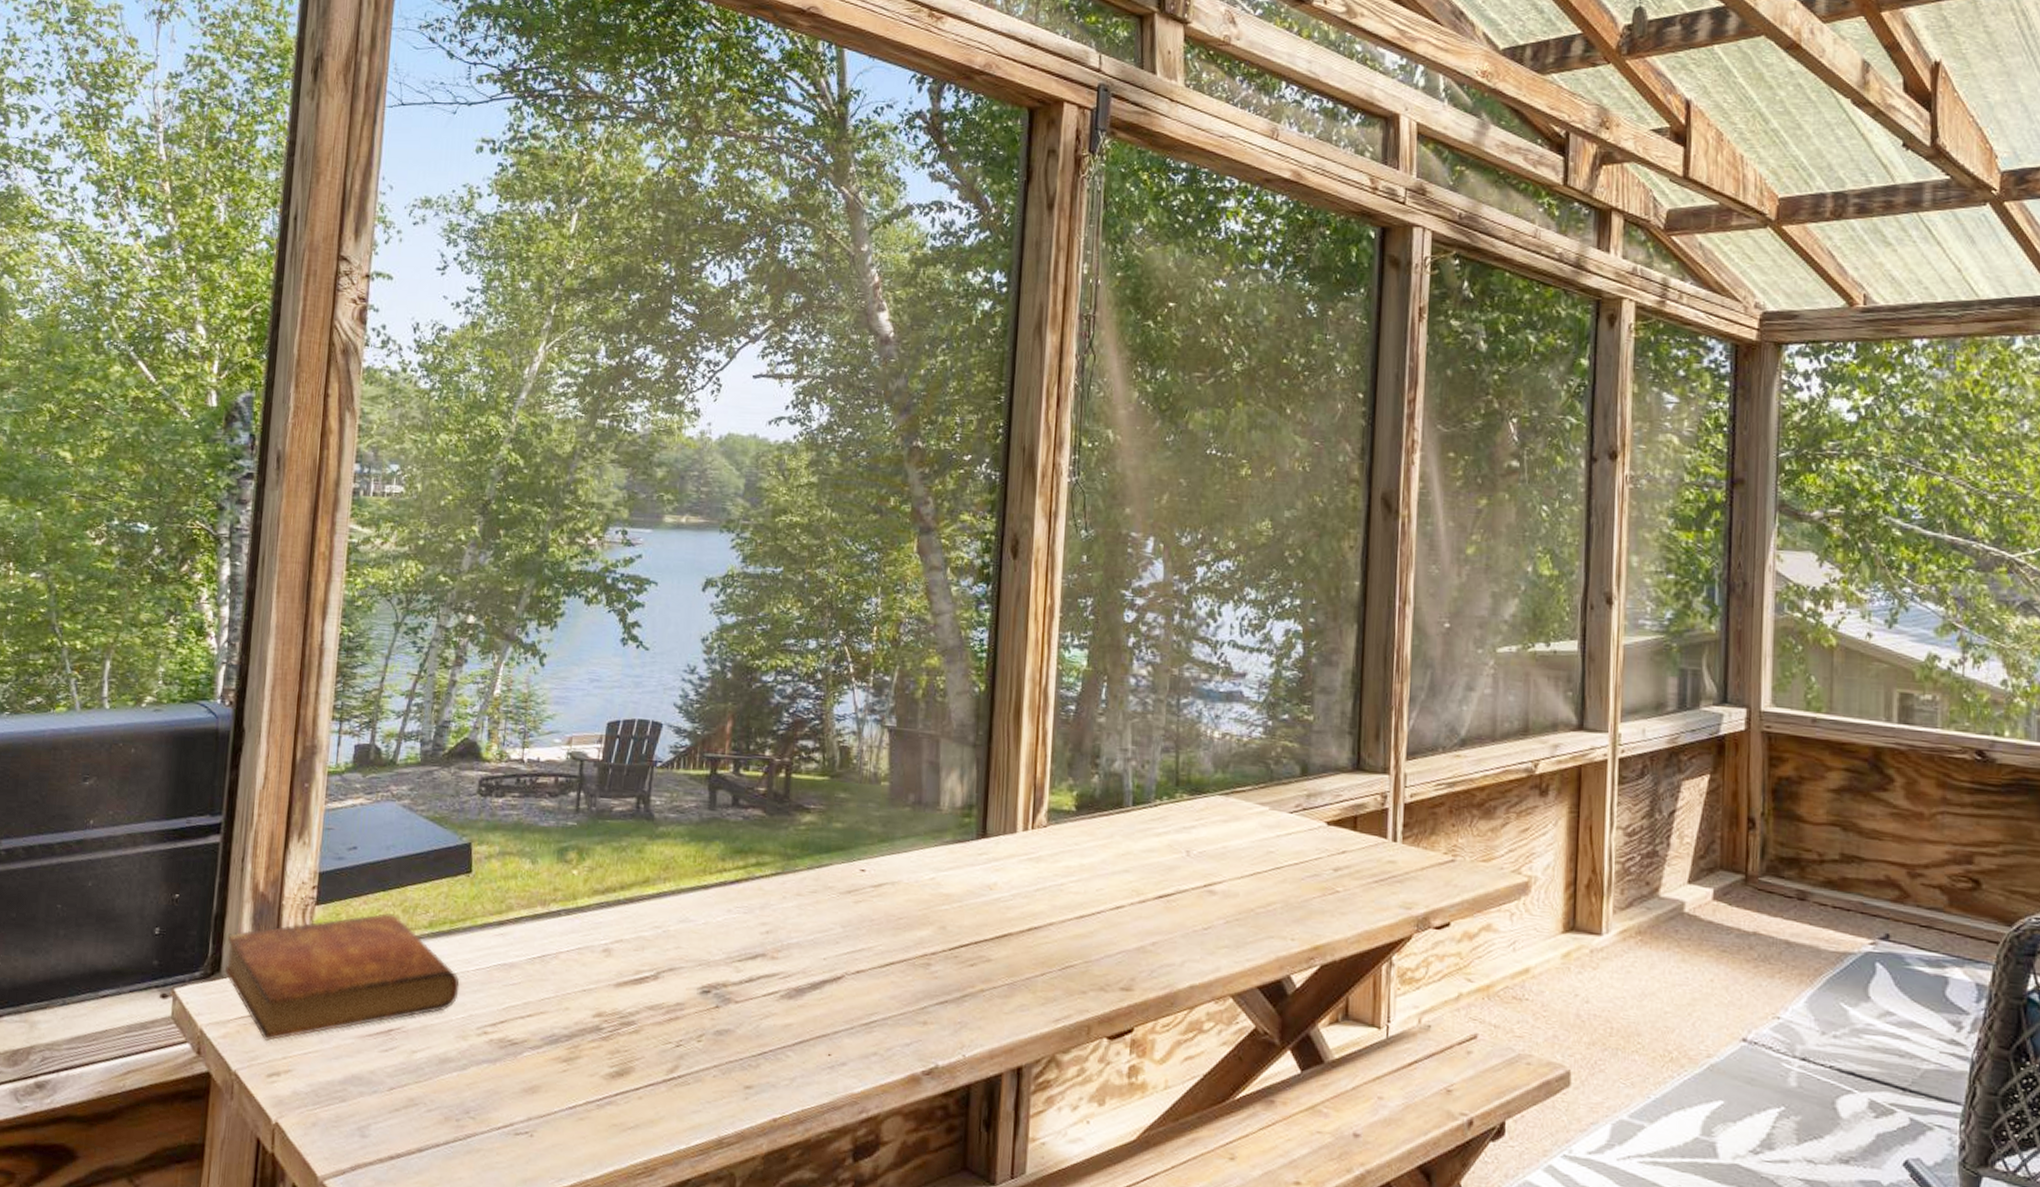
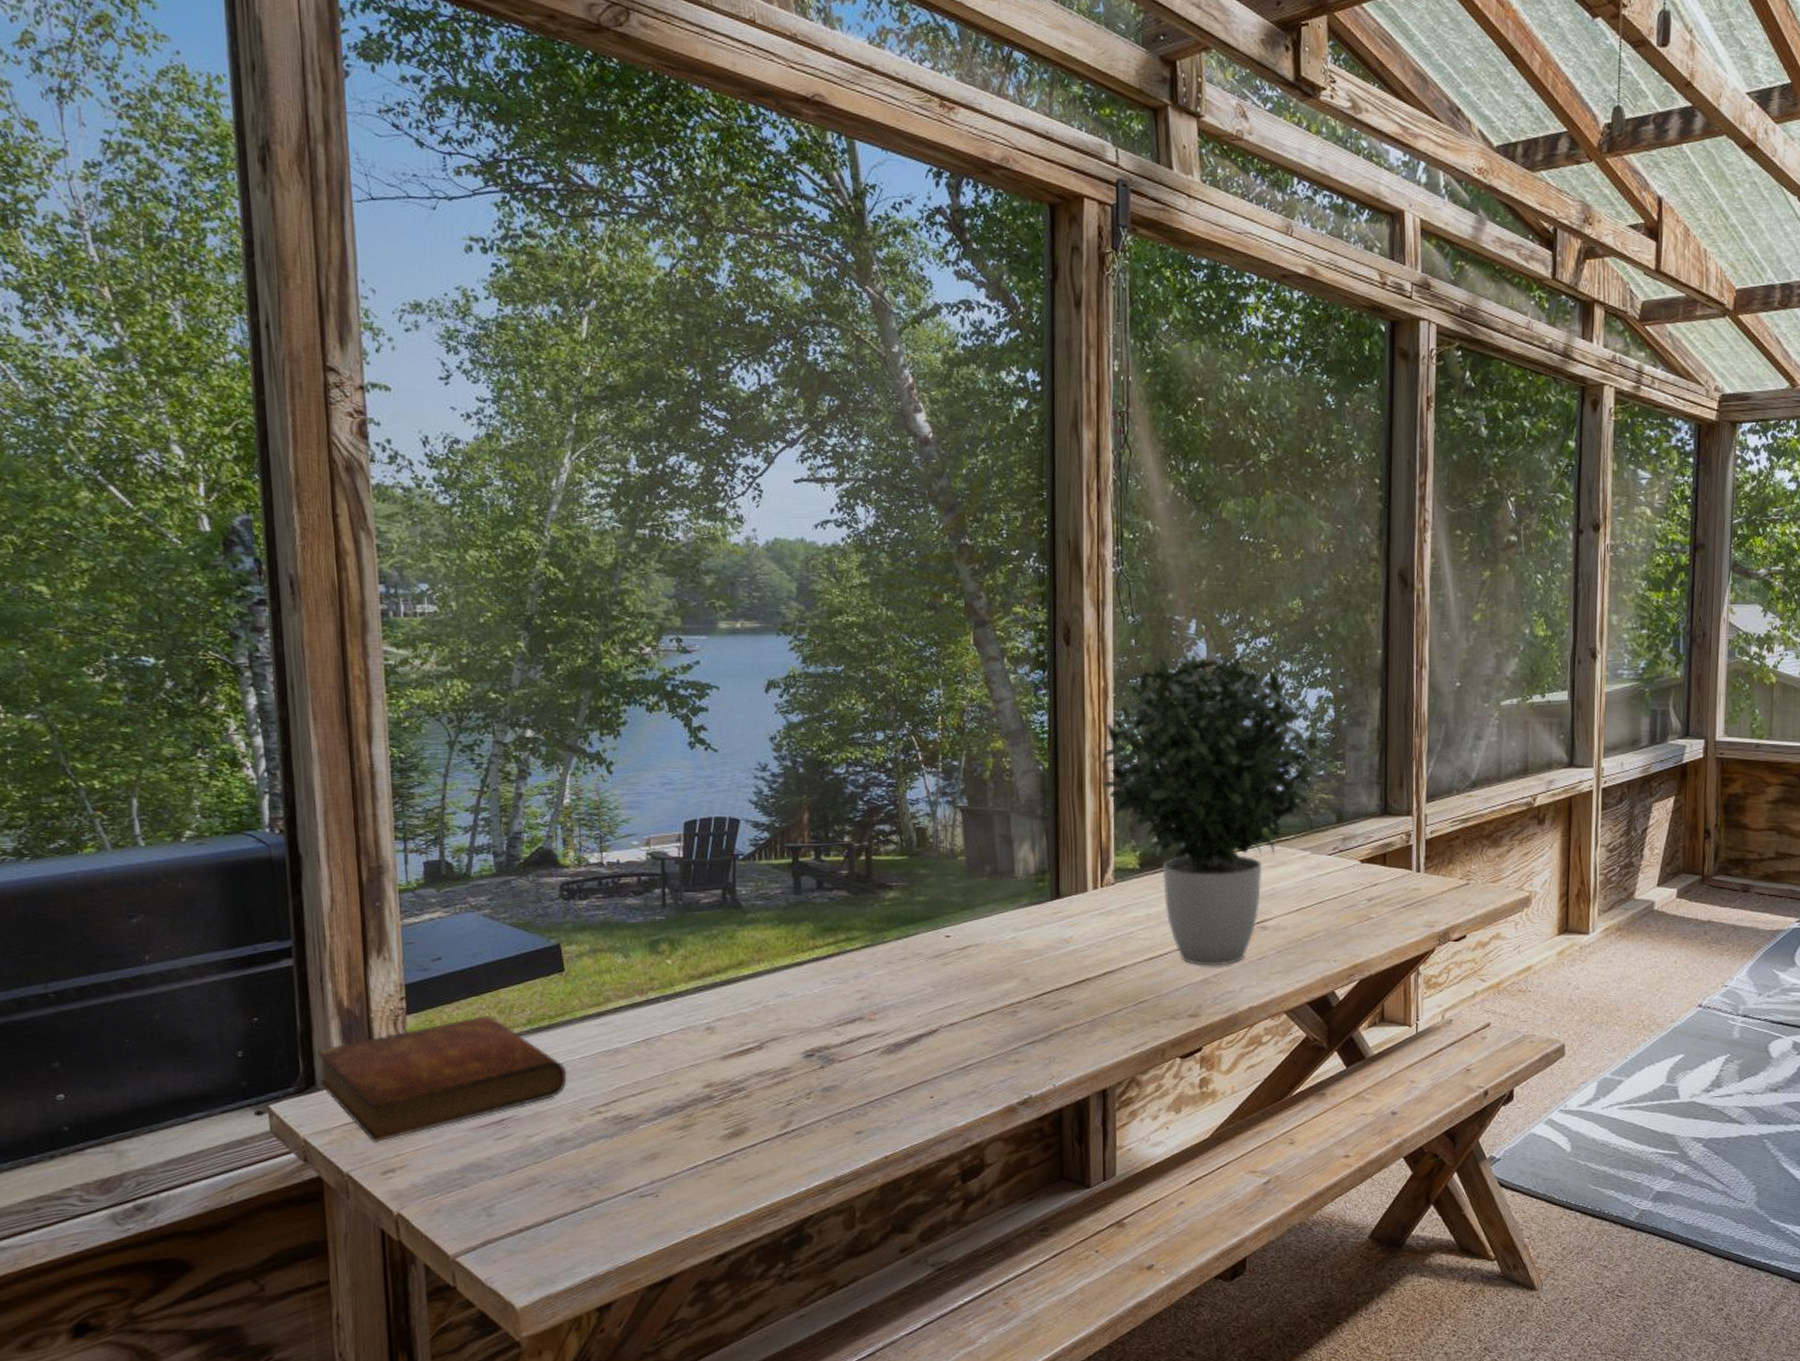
potted plant: none [1041,574,1286,933] -> present [1100,654,1321,966]

